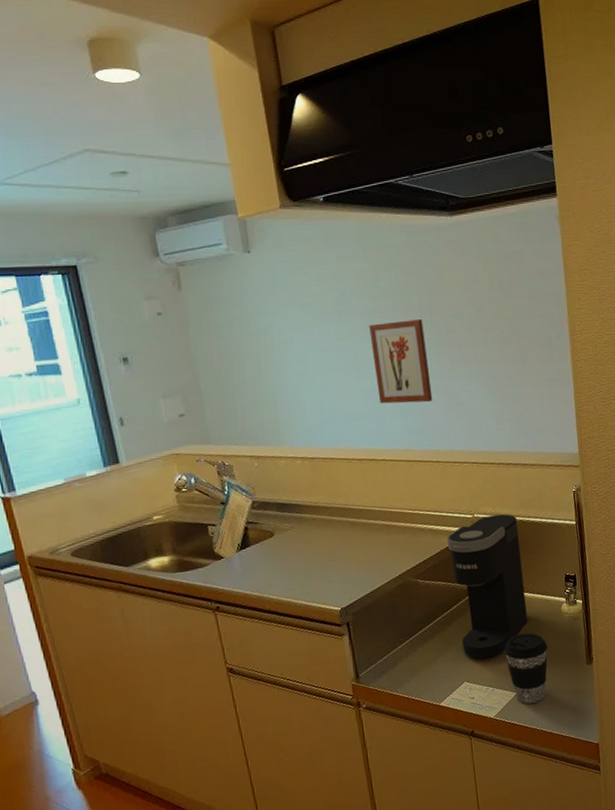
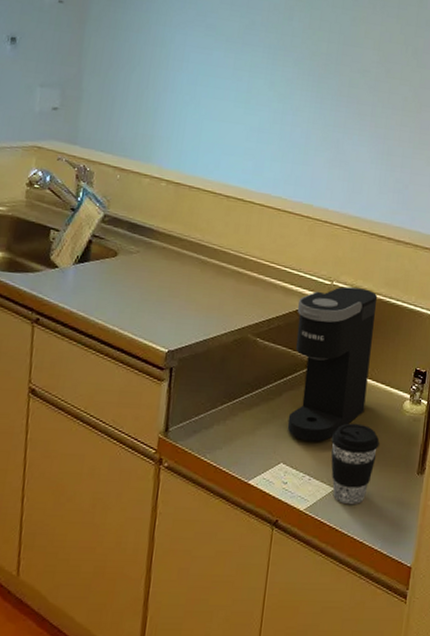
wall art: present [369,319,433,404] -> none [263,61,327,154]

